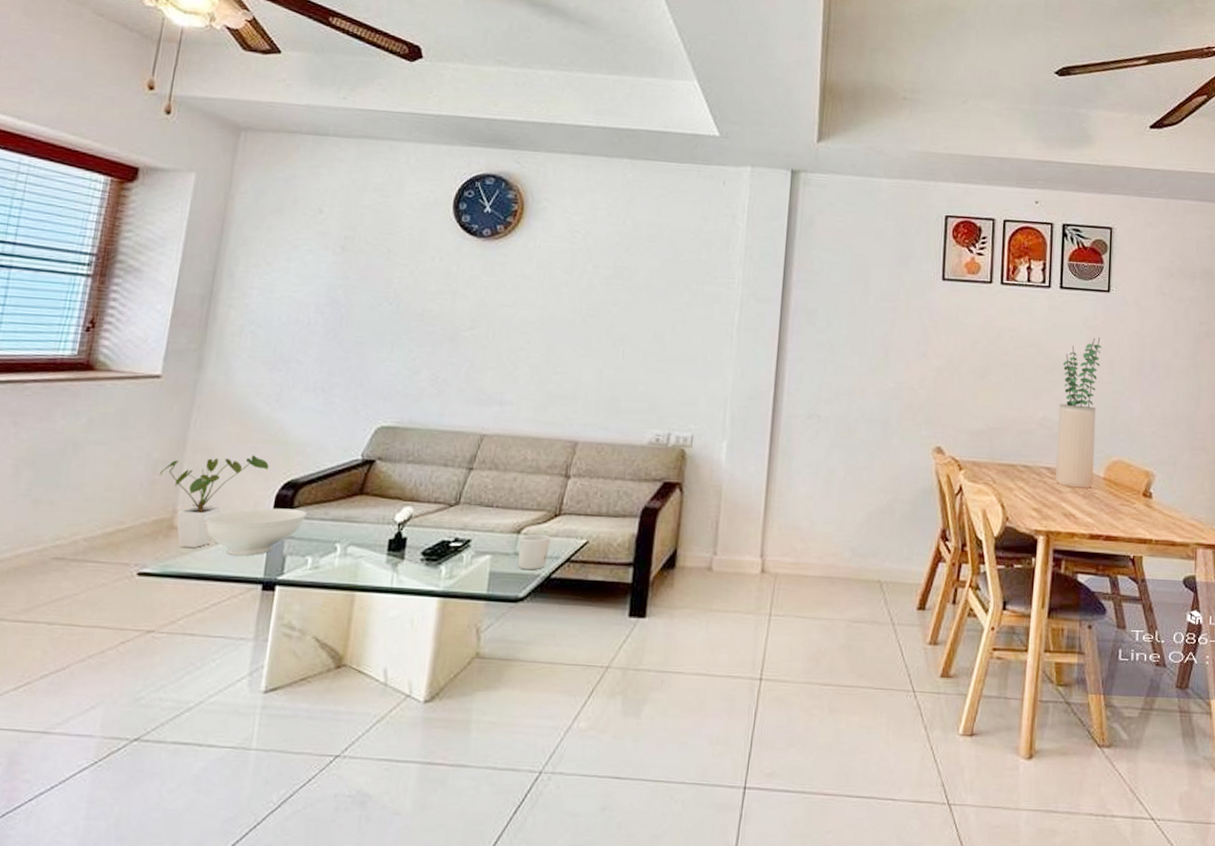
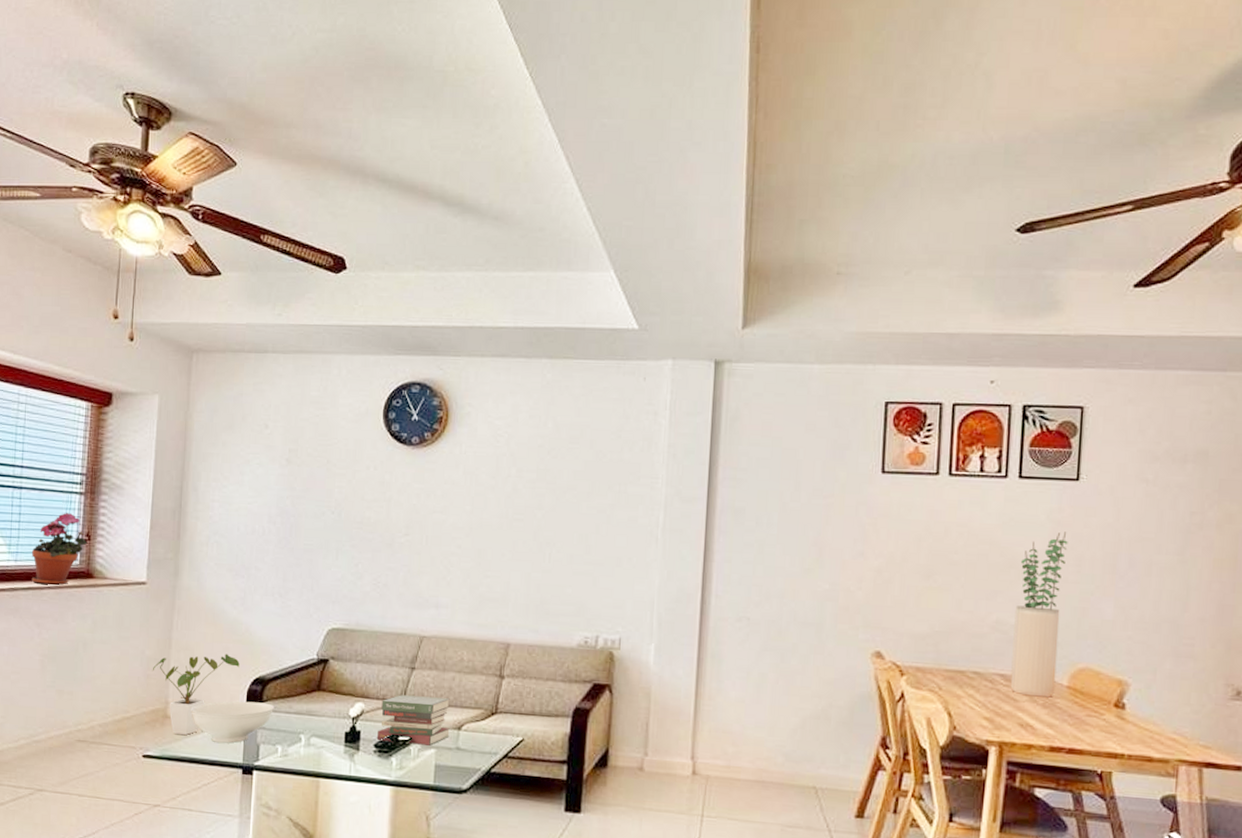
potted plant: none [12,295,91,379] -> present [31,512,88,586]
books: none [426,497,510,551] -> present [377,695,450,746]
mug: present [517,533,551,570] -> none [460,730,489,765]

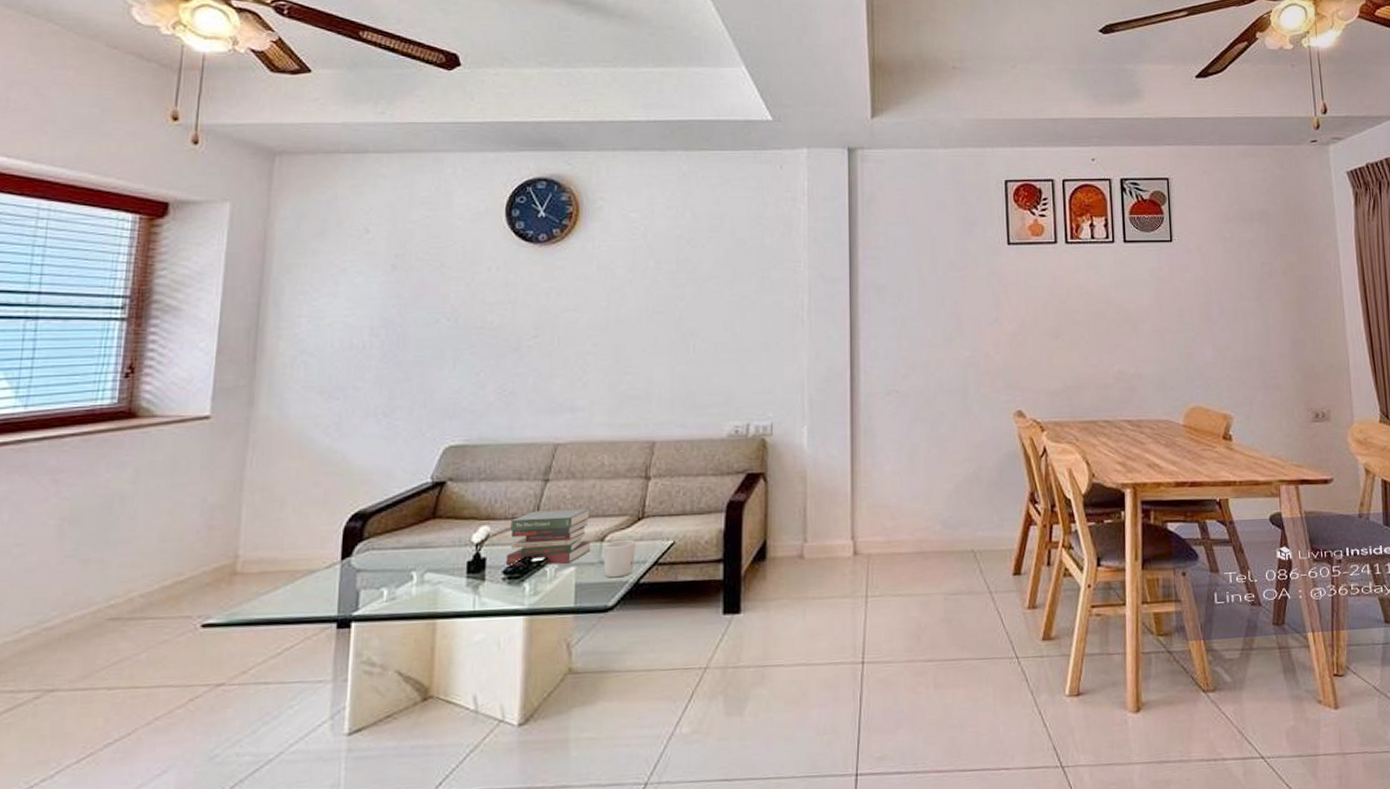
potted plant: present [31,512,88,586] -> none [47,342,131,432]
house plant: present [152,653,240,735] -> none [216,489,334,593]
decorative bowl: present [190,701,275,744] -> none [267,540,379,596]
mug: none [460,730,489,765] -> present [604,539,635,578]
vase: present [1010,532,1068,699] -> none [1133,287,1174,439]

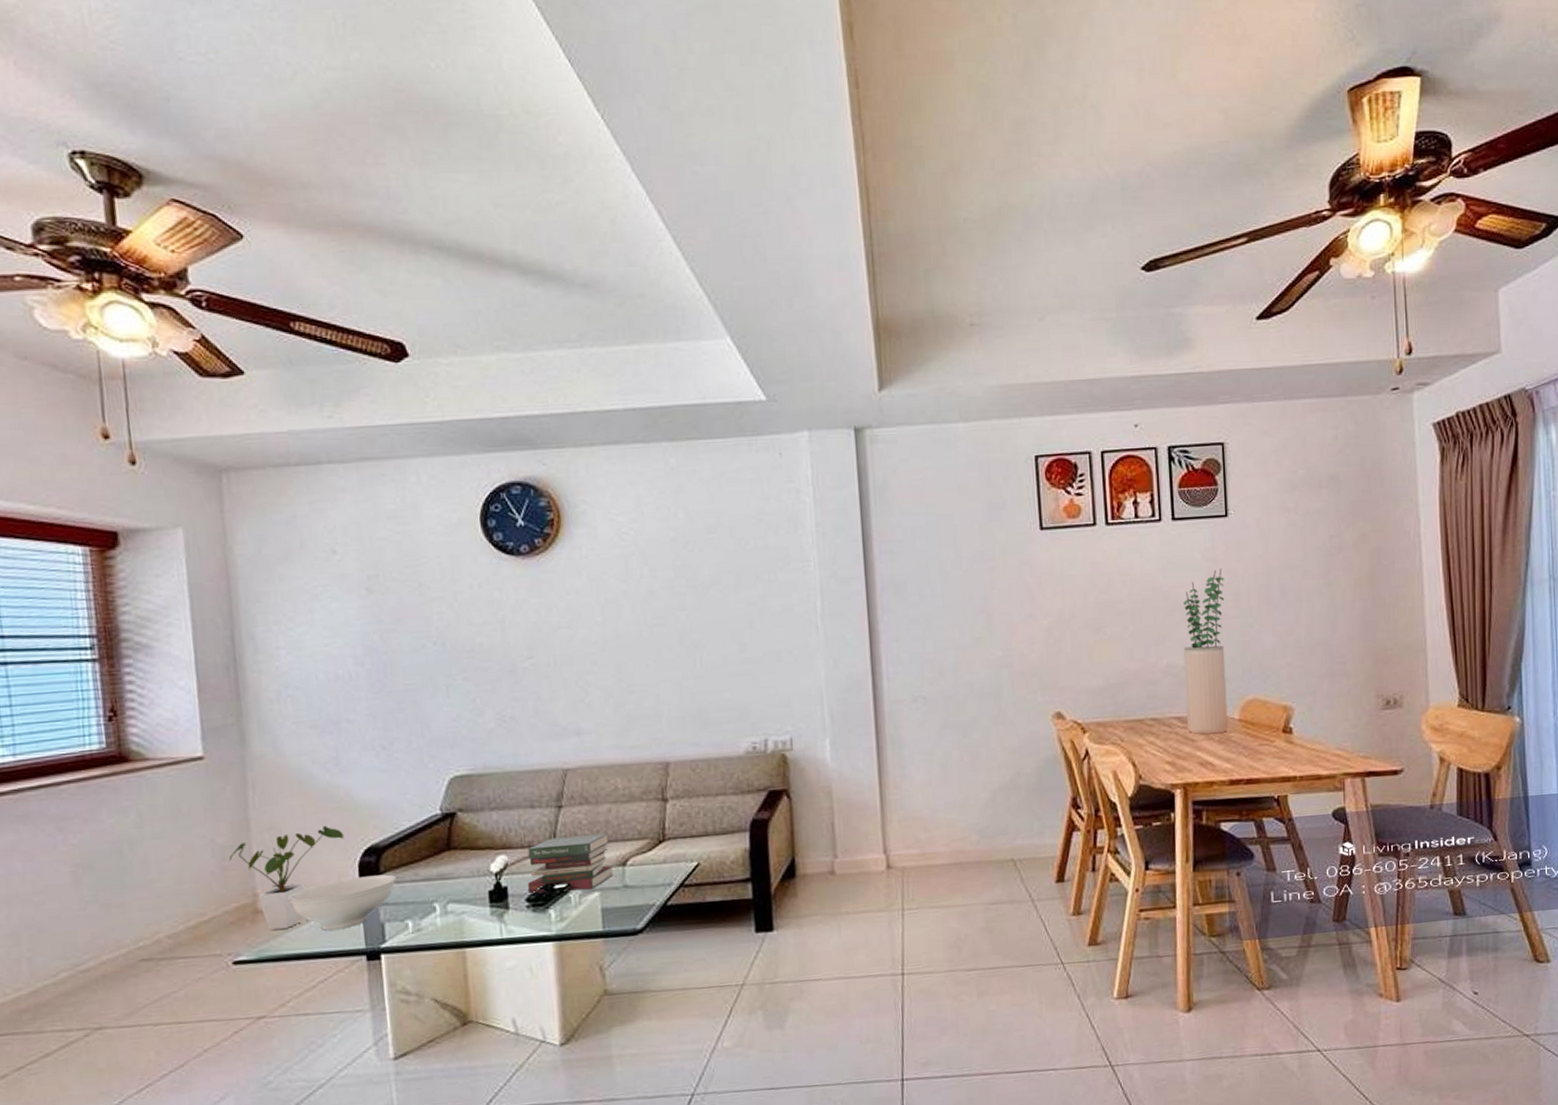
house plant: none [216,489,334,593] -> present [228,825,344,930]
decorative bowl: none [267,540,379,596] -> present [287,874,397,931]
mug: present [604,539,635,578] -> none [626,862,660,902]
vase: none [1133,287,1174,439] -> present [1183,568,1228,735]

